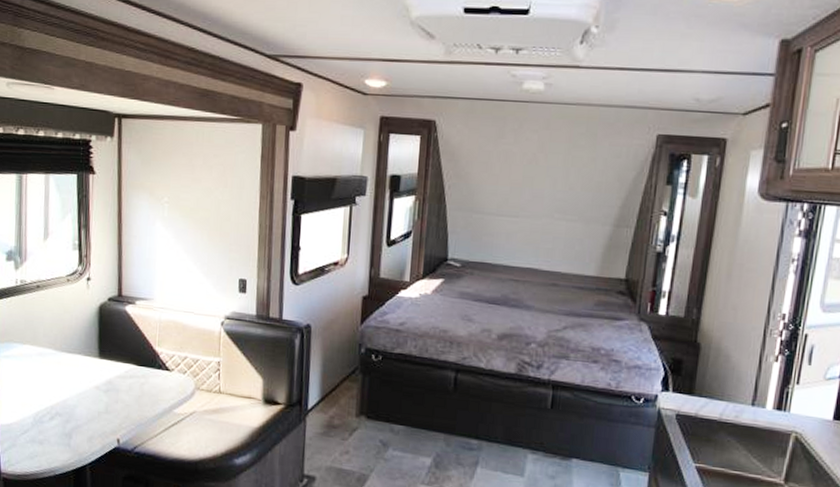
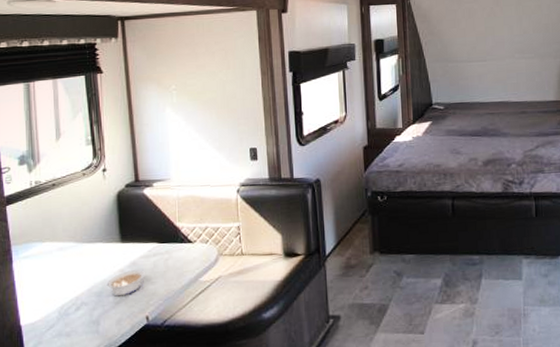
legume: none [81,388,120,414] -> present [106,270,145,296]

